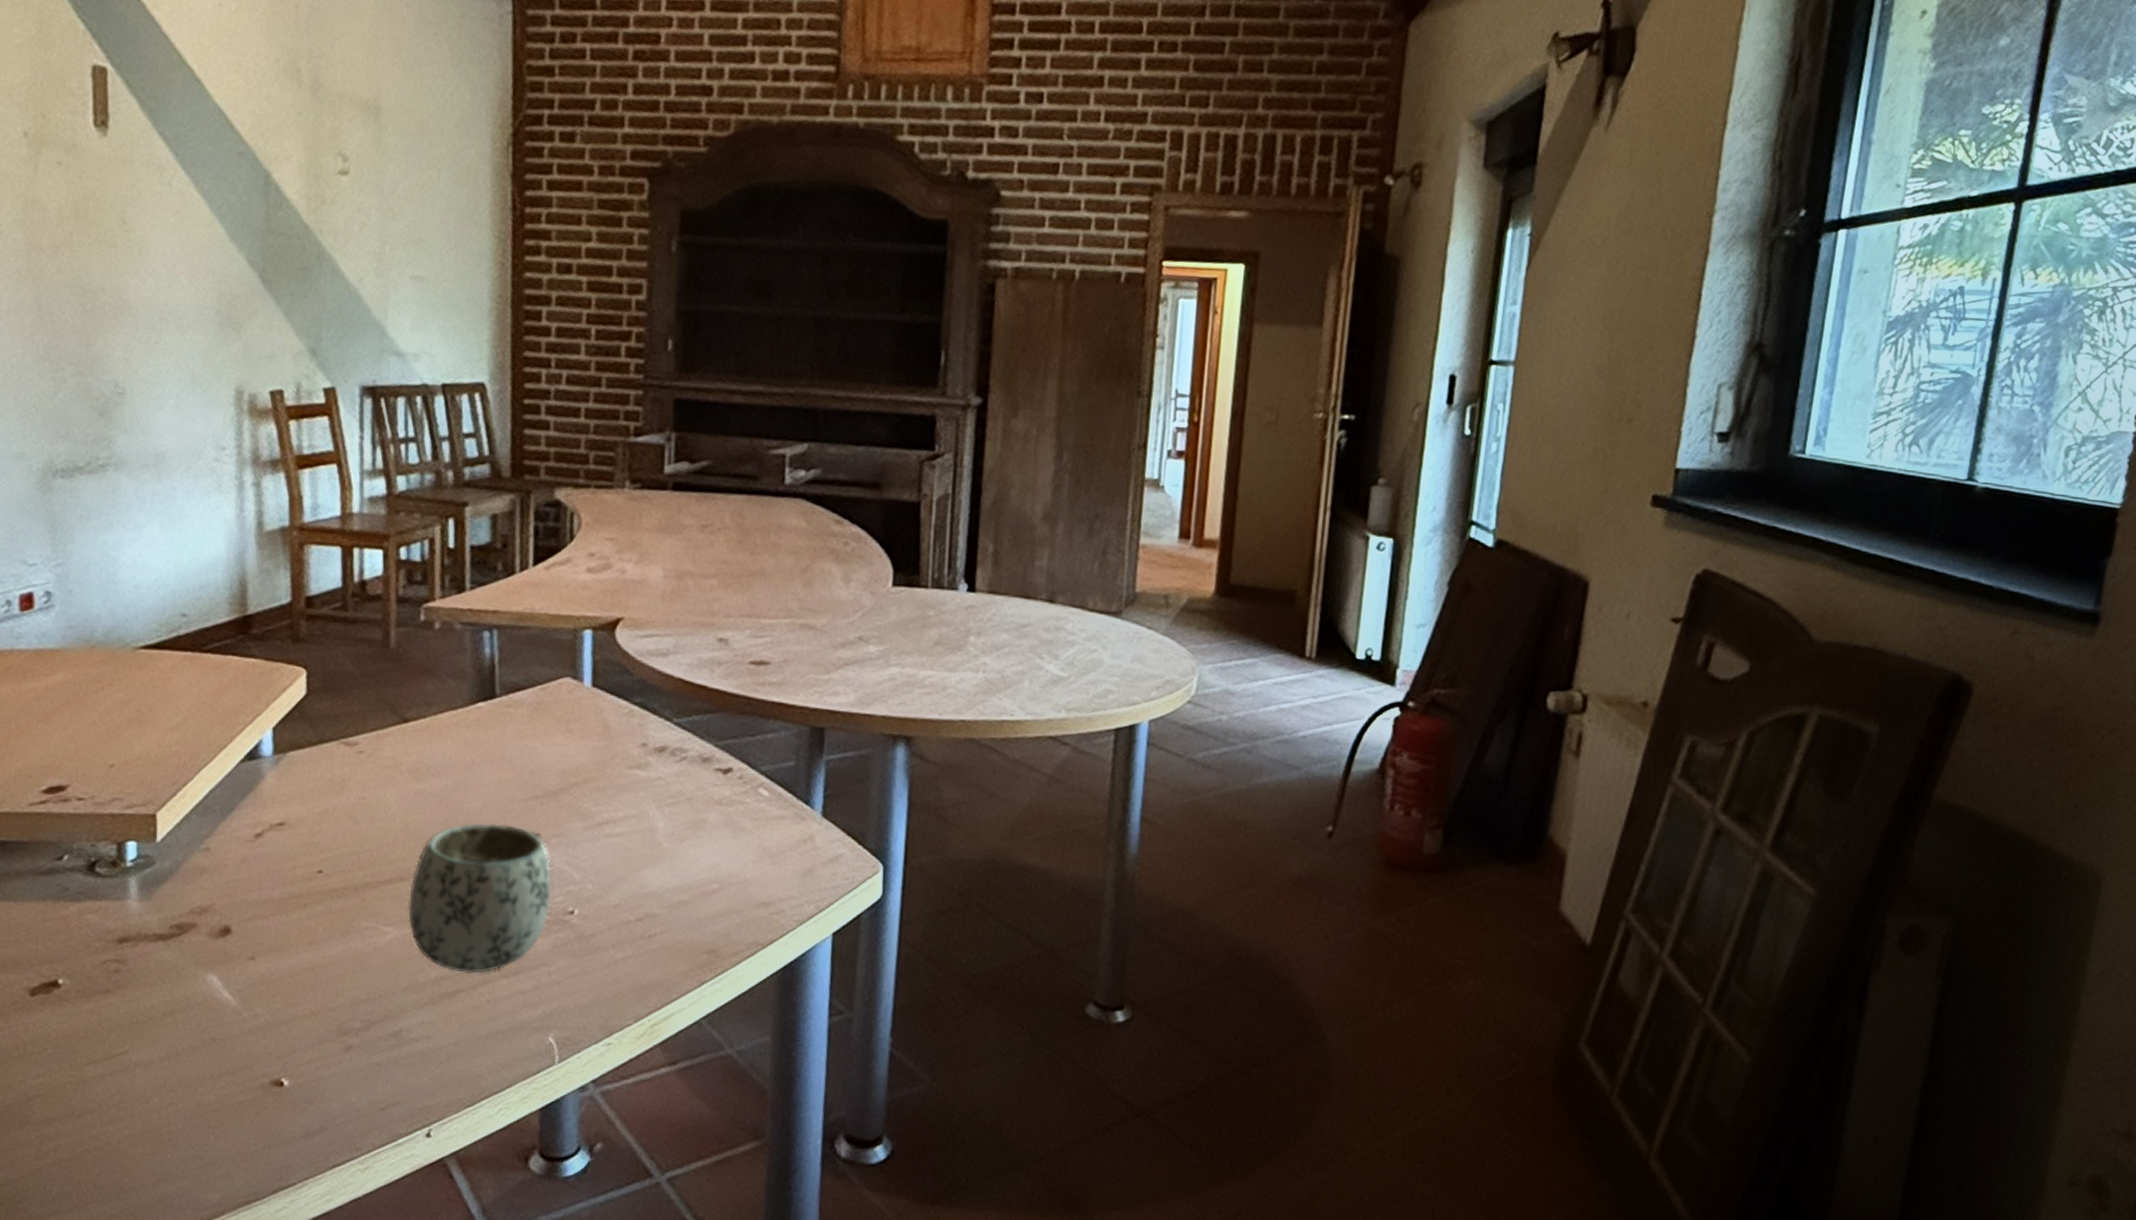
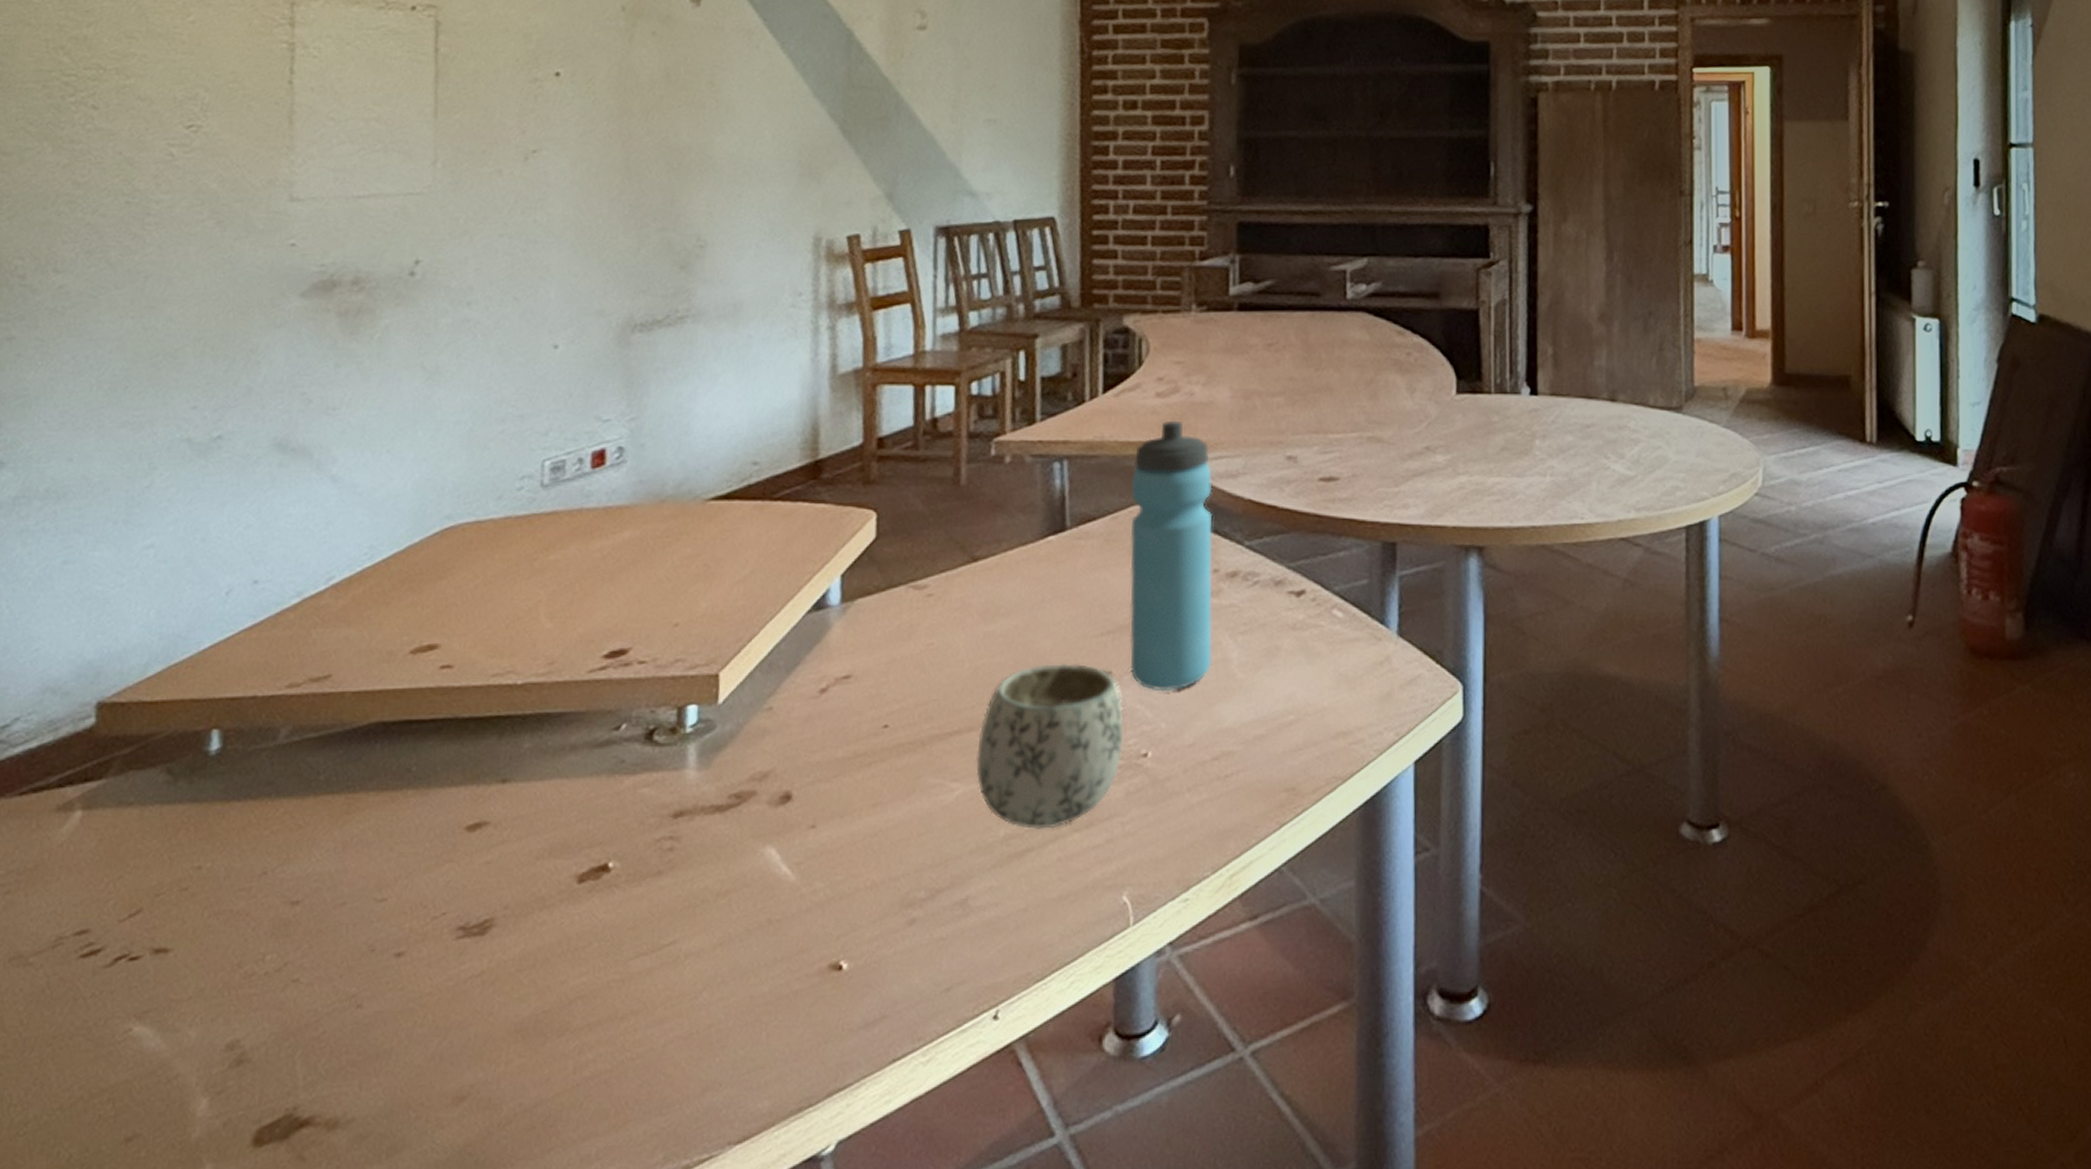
water bottle: none [557,596,643,855] -> present [1129,420,1213,692]

